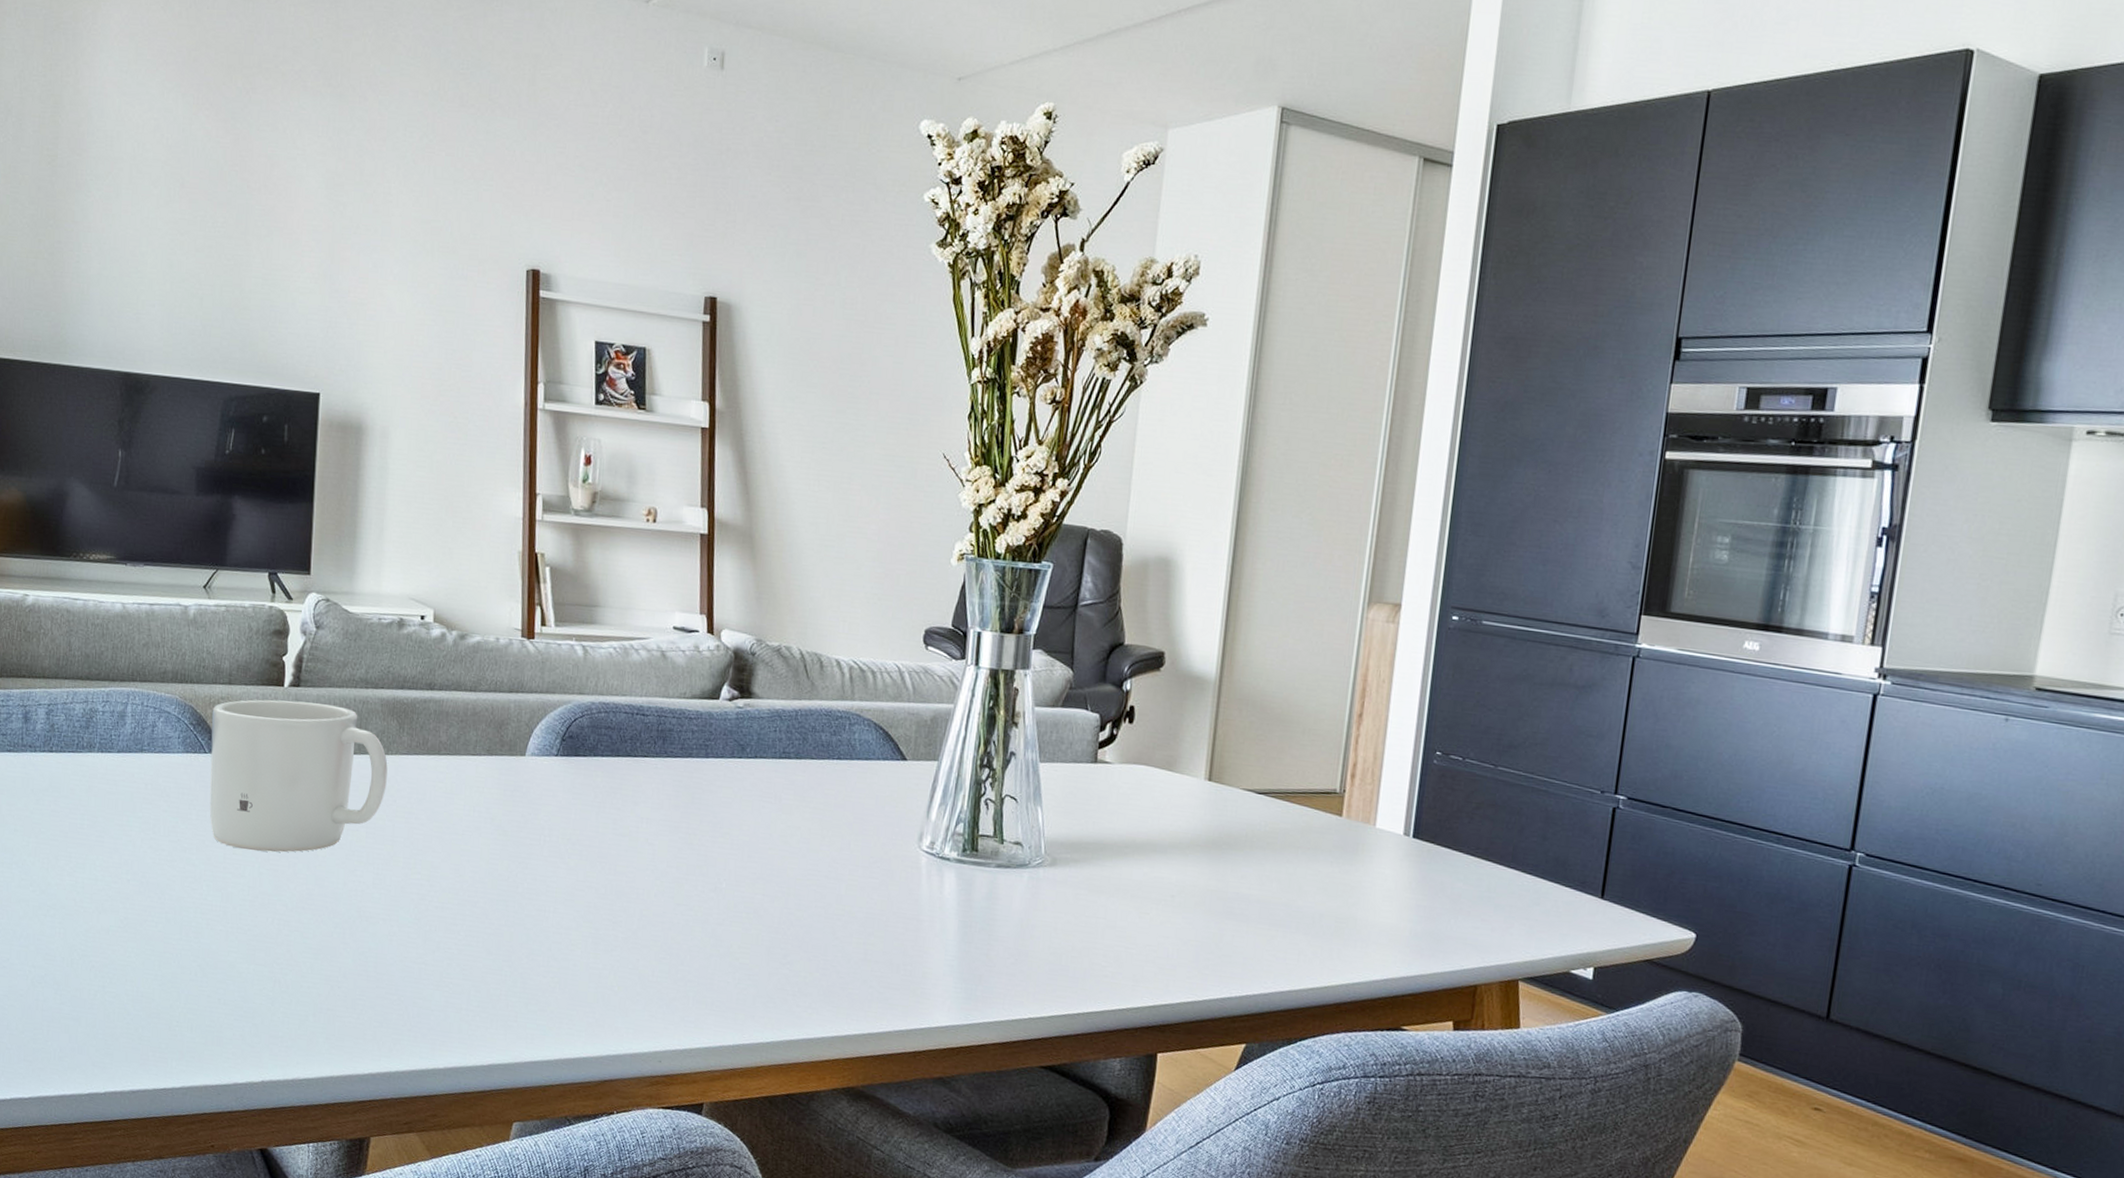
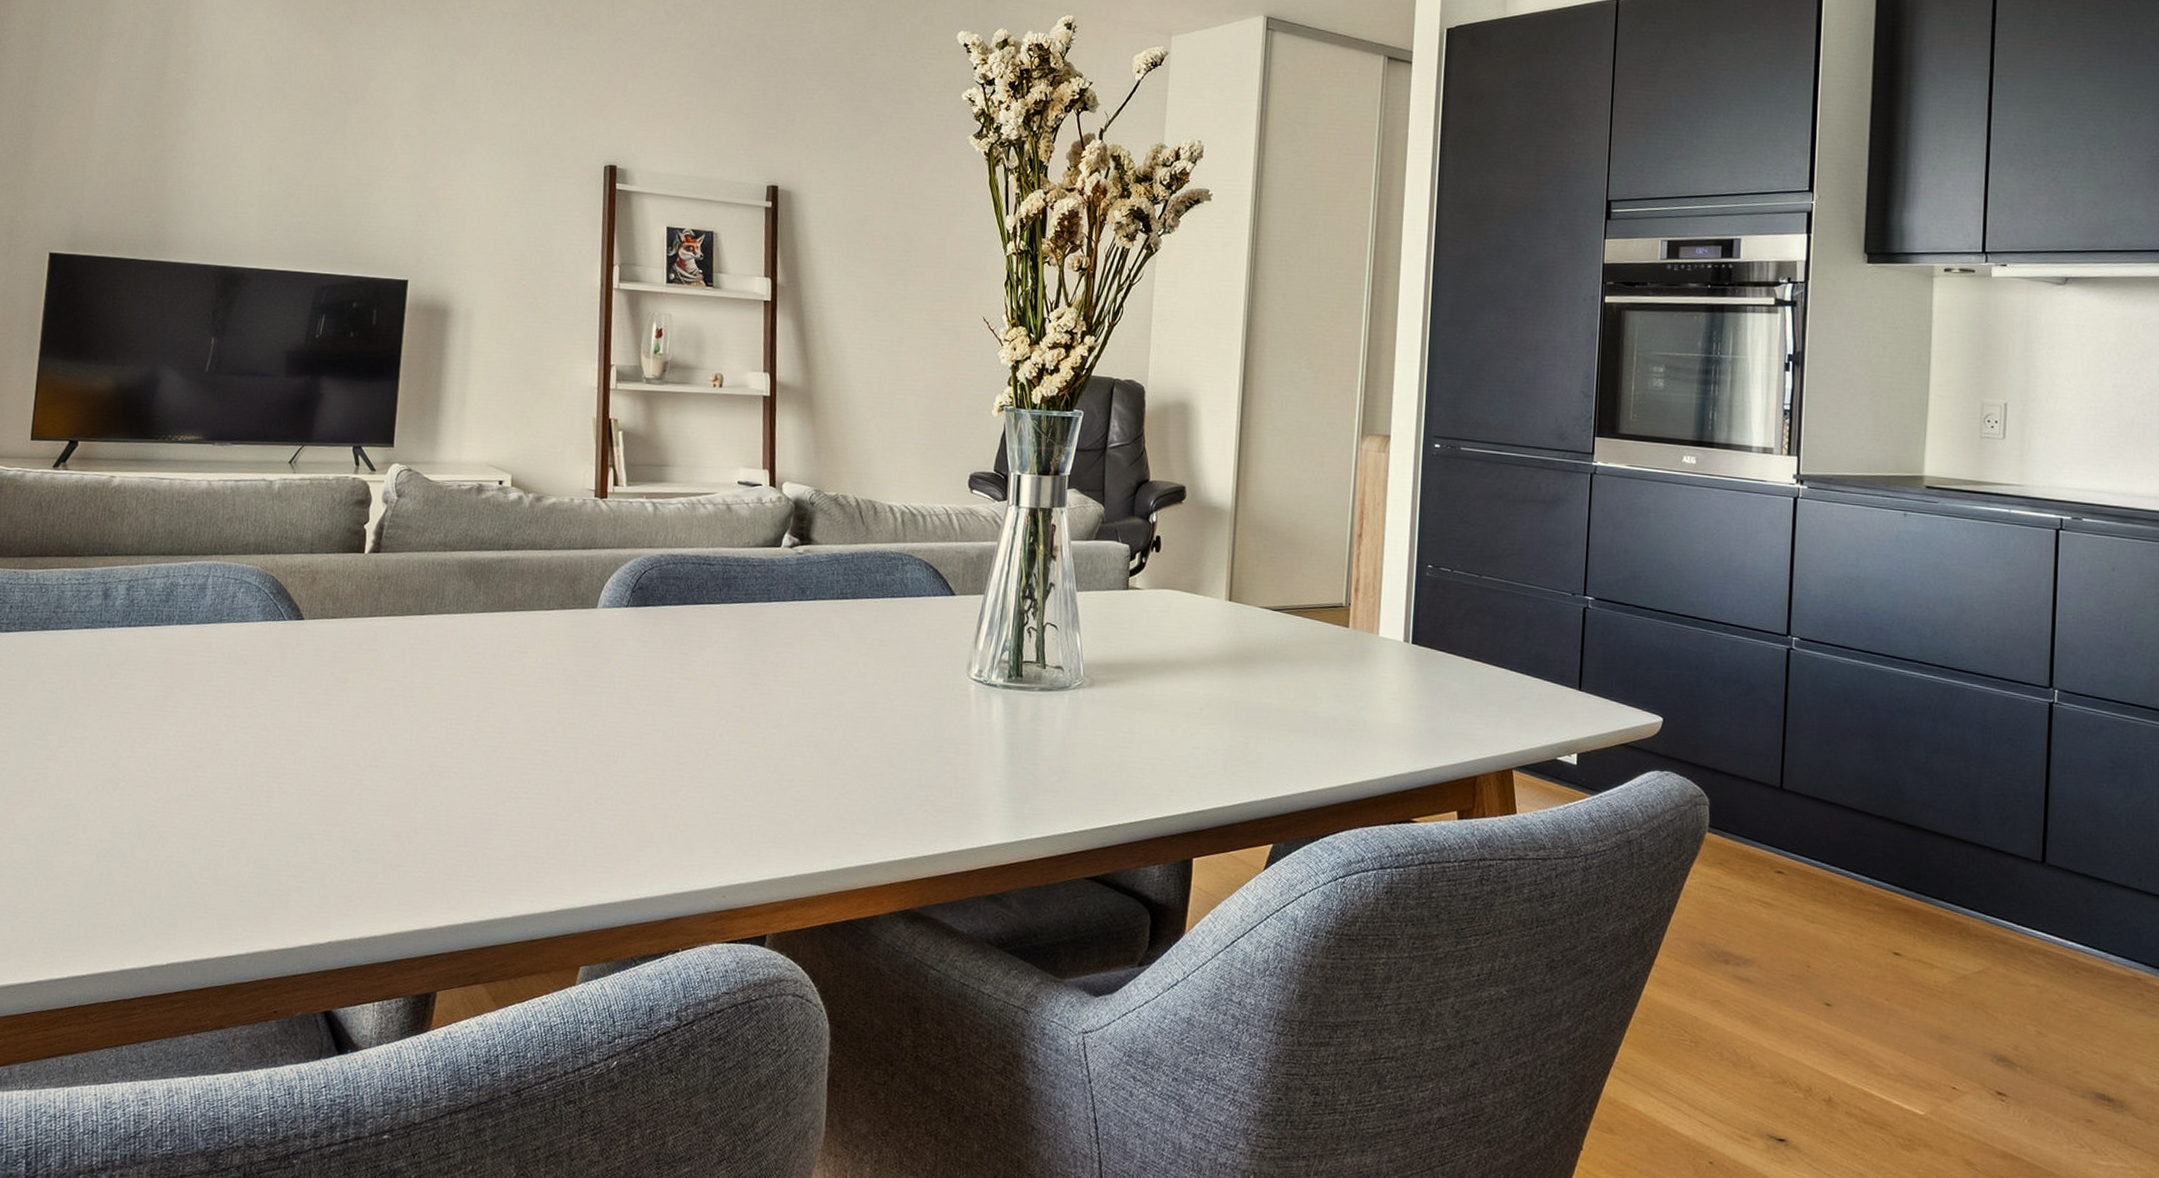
mug: present [209,699,388,853] -> none [286,566,464,713]

